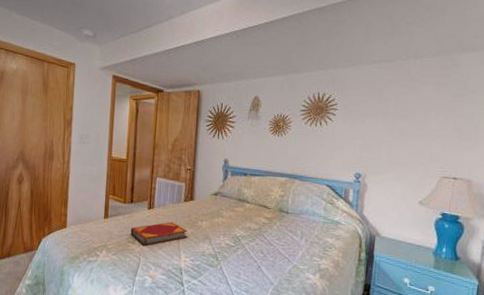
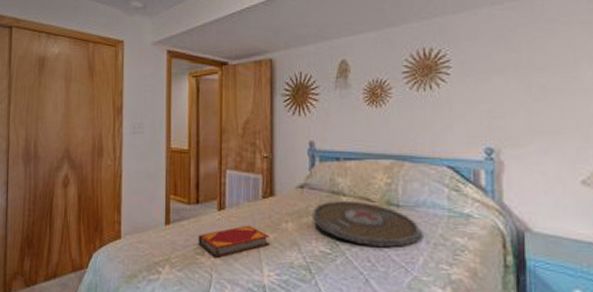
serving tray: none [222,206,302,244] -> present [311,200,420,248]

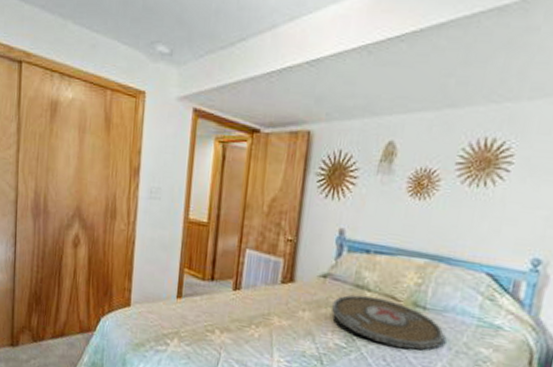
hardback book: present [198,225,270,258] -> none [209,308,284,338]

